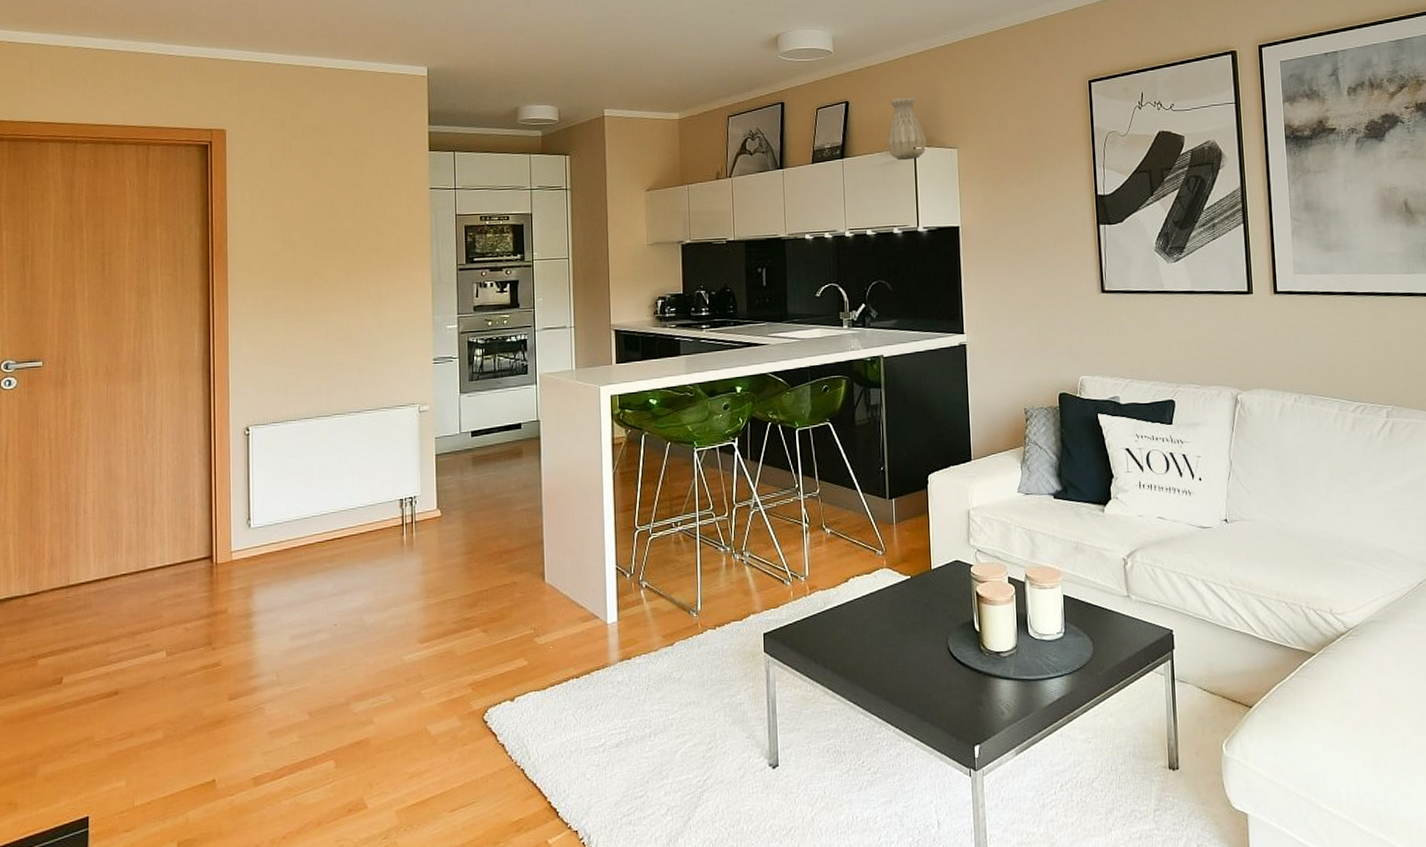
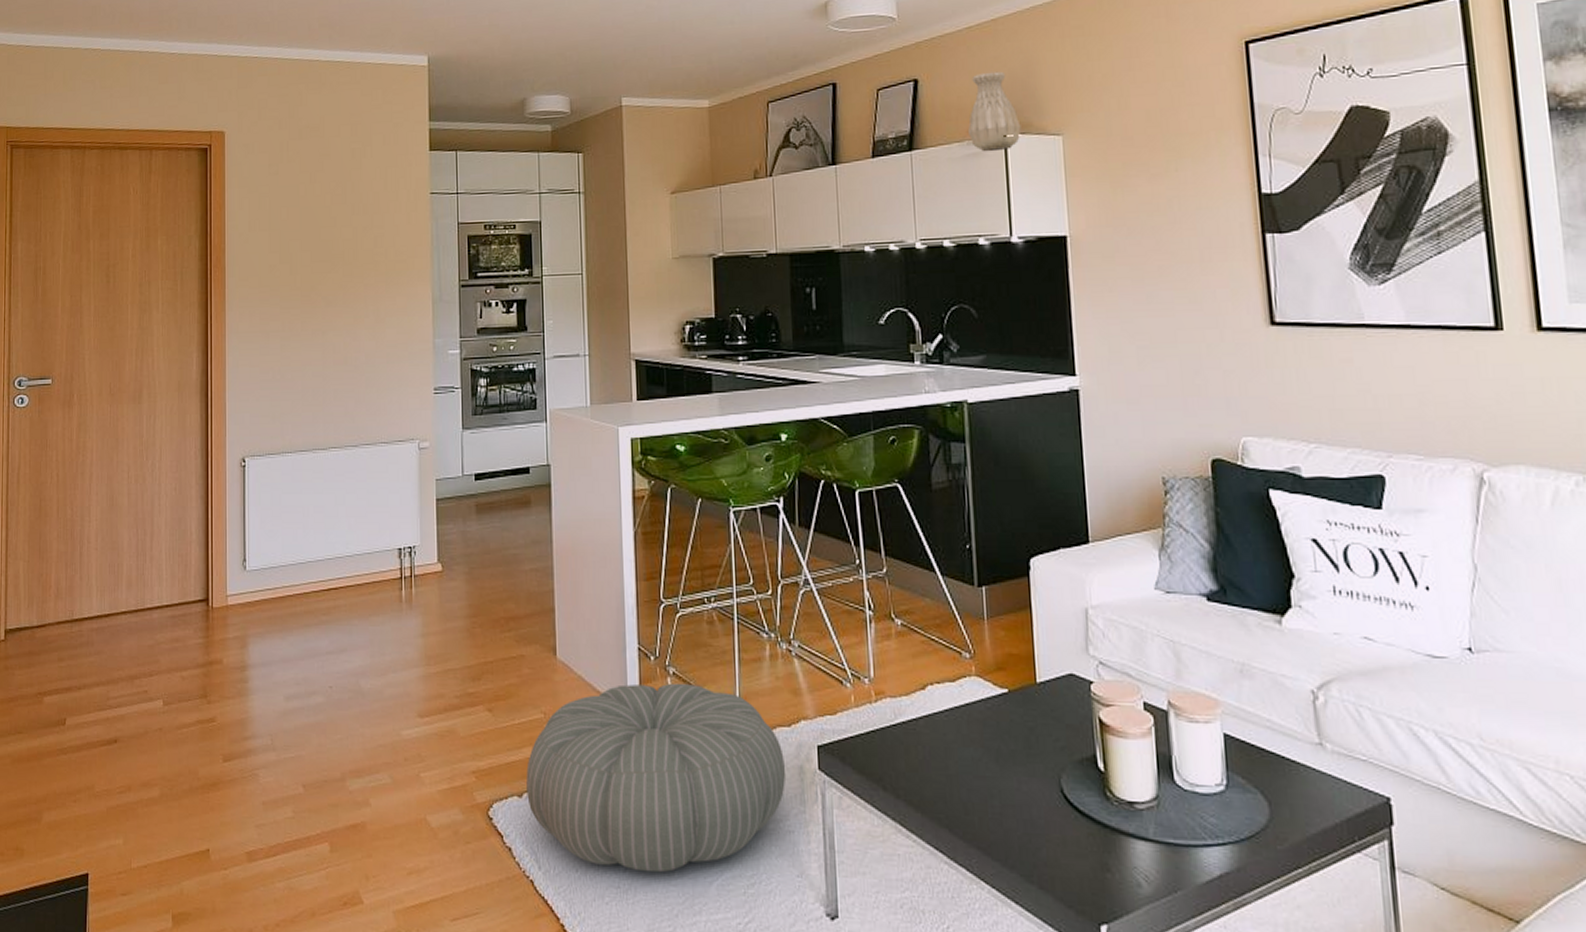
pouf: none [518,593,738,750] -> present [526,683,786,873]

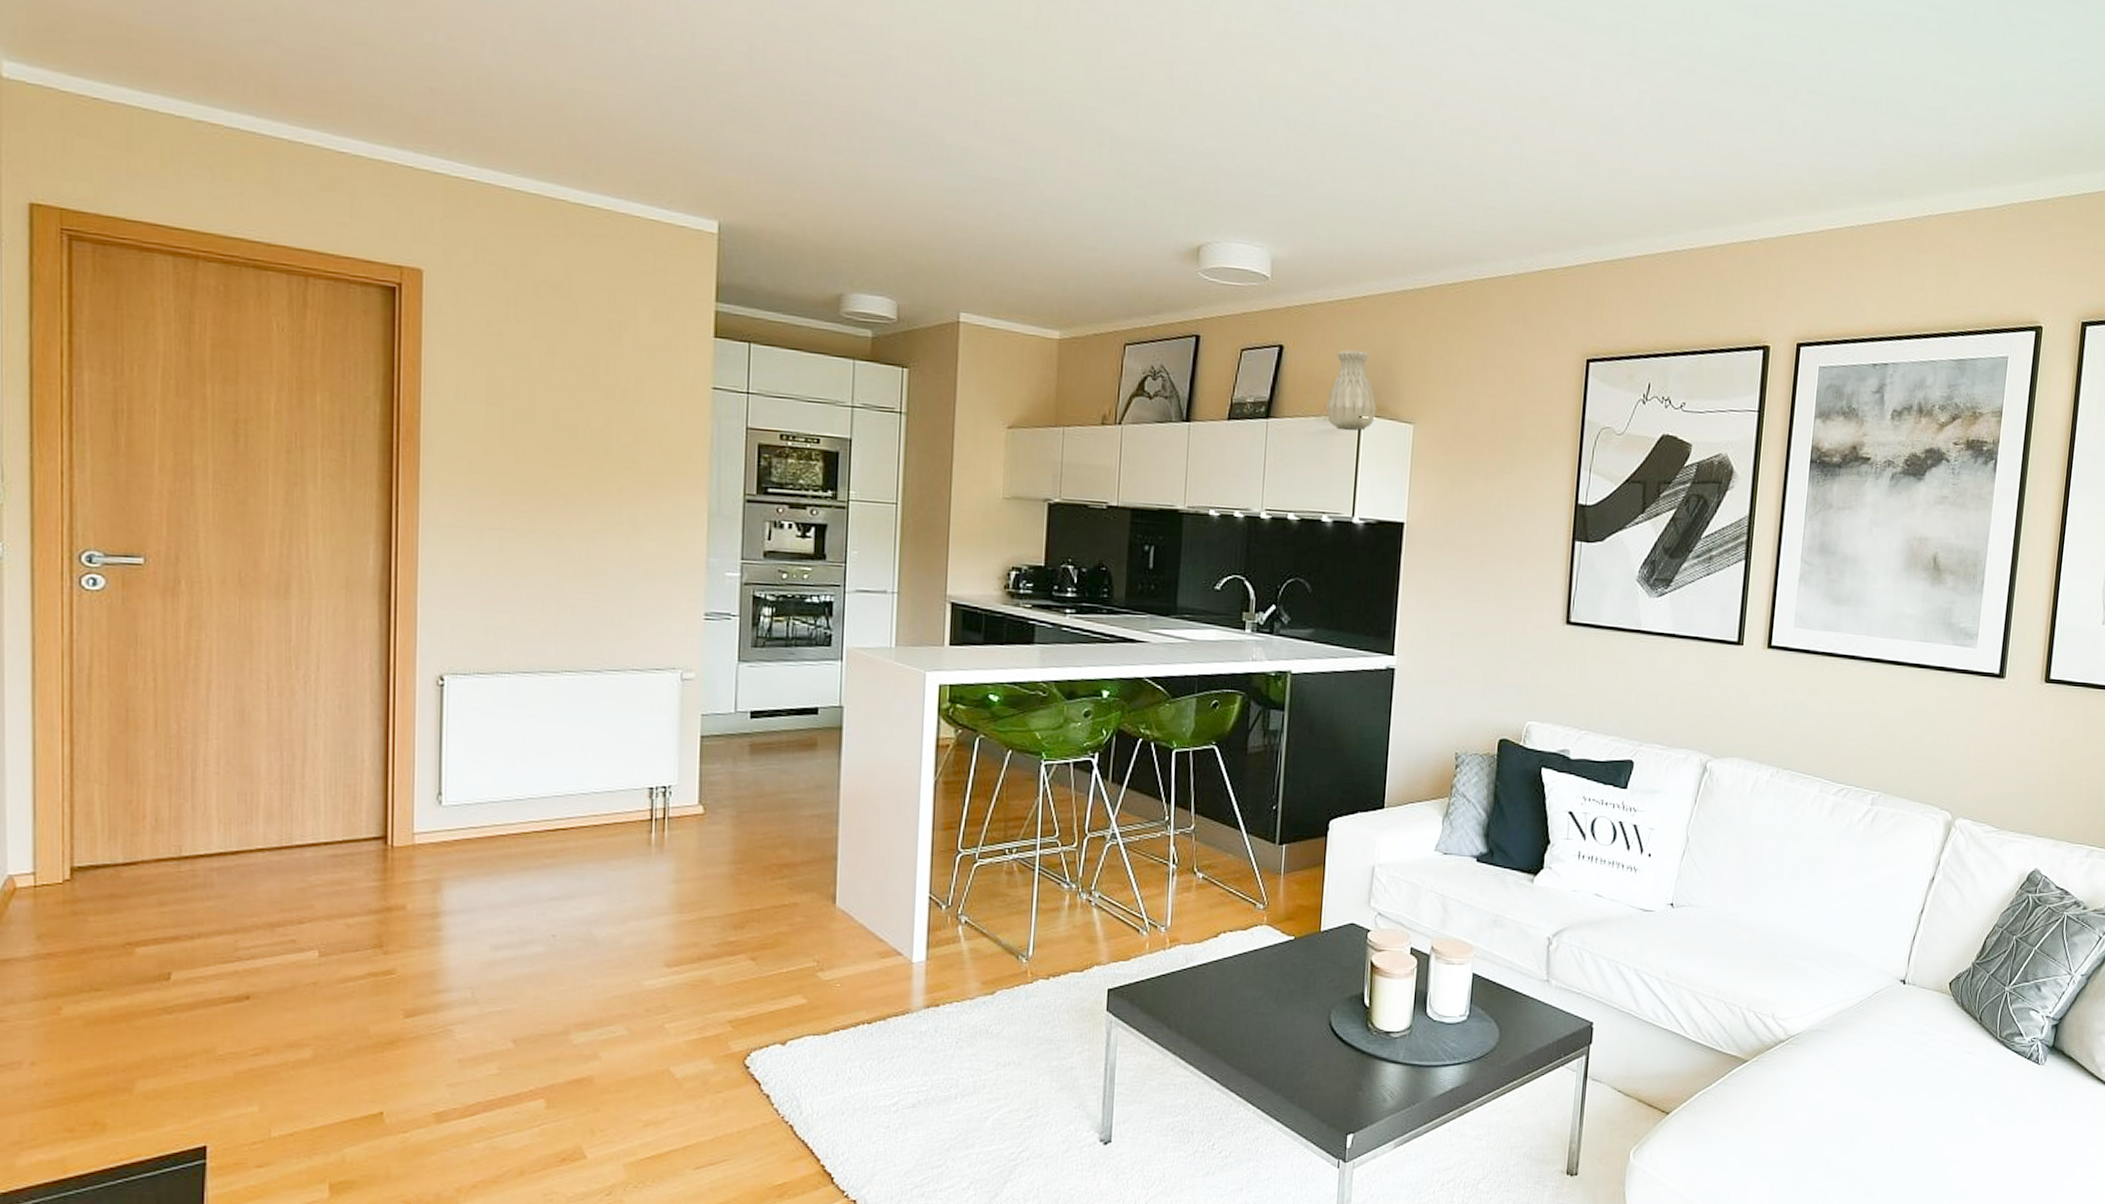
pouf: present [526,683,786,873] -> none [791,931,1074,1111]

